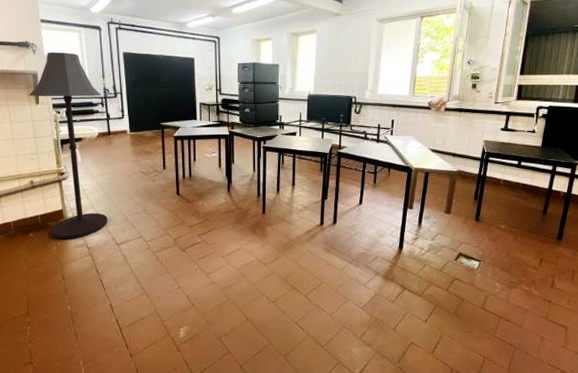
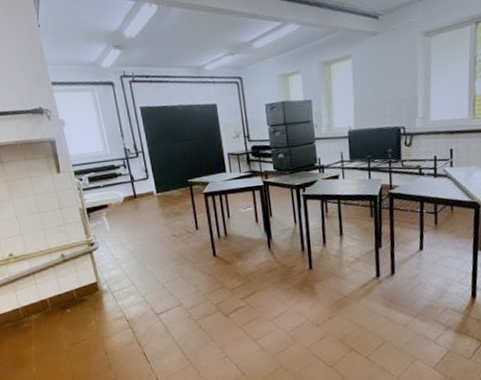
floor lamp: present [28,52,108,240] -> none [48,114,144,313]

